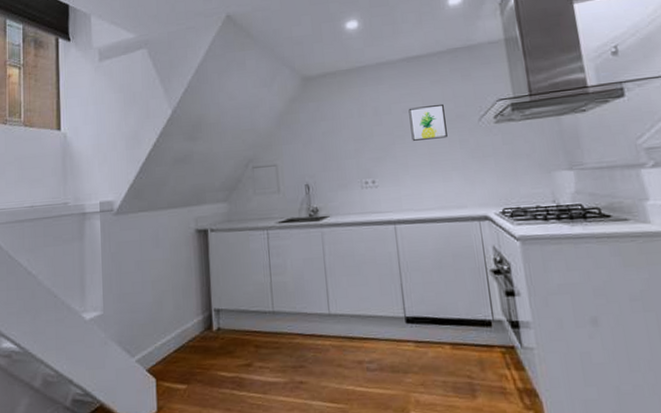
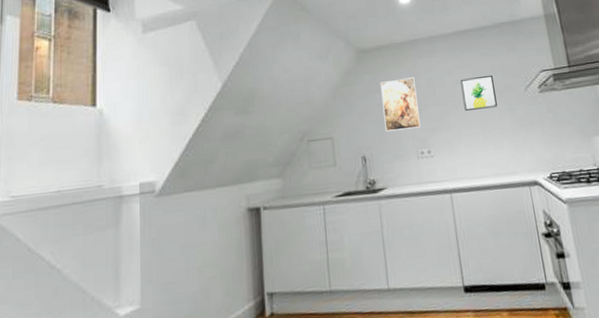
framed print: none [325,105,365,160] -> present [380,77,421,132]

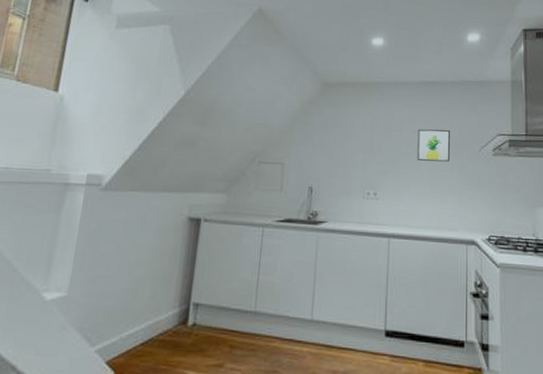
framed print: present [380,77,421,132] -> none [336,117,374,169]

